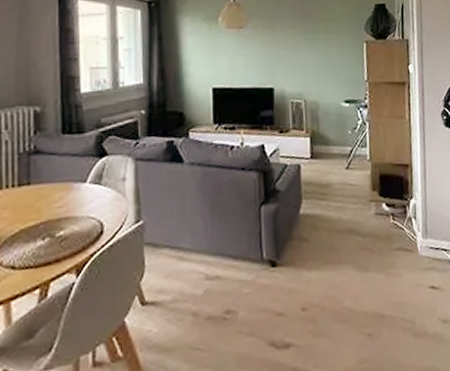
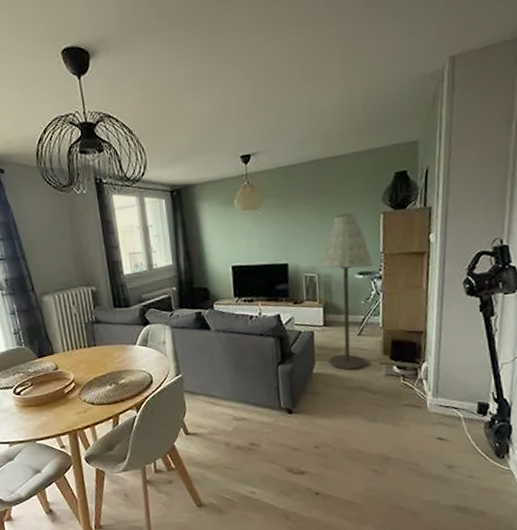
floor lamp: none [306,38,358,210] -> present [319,212,373,370]

